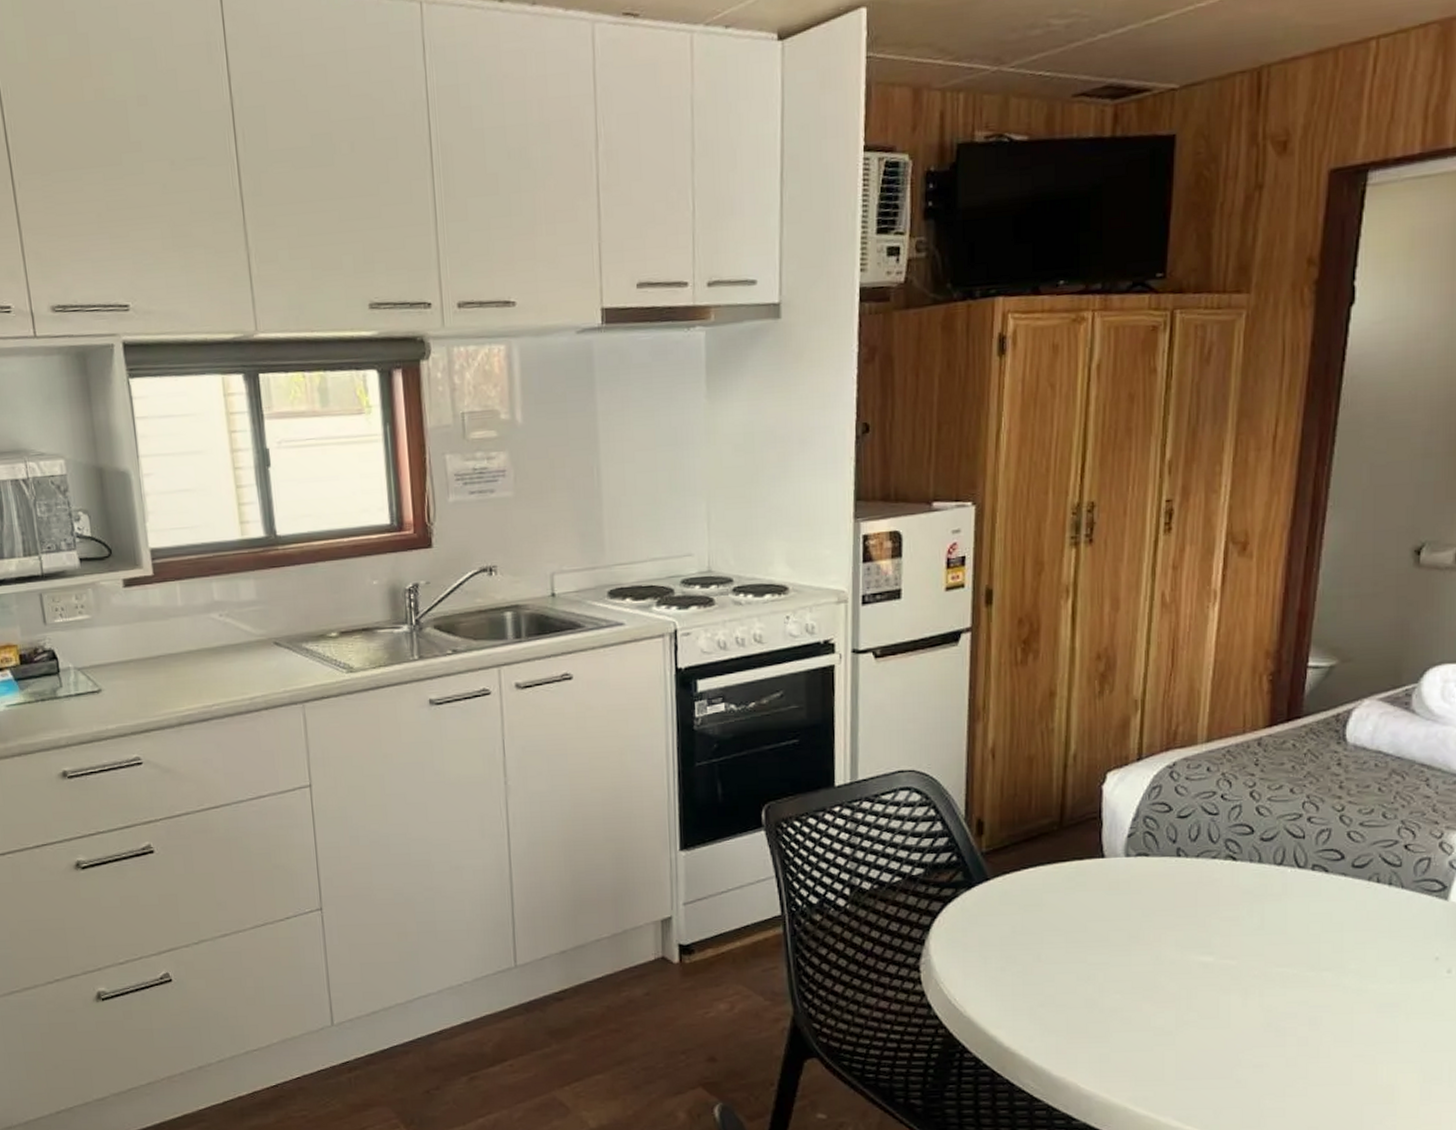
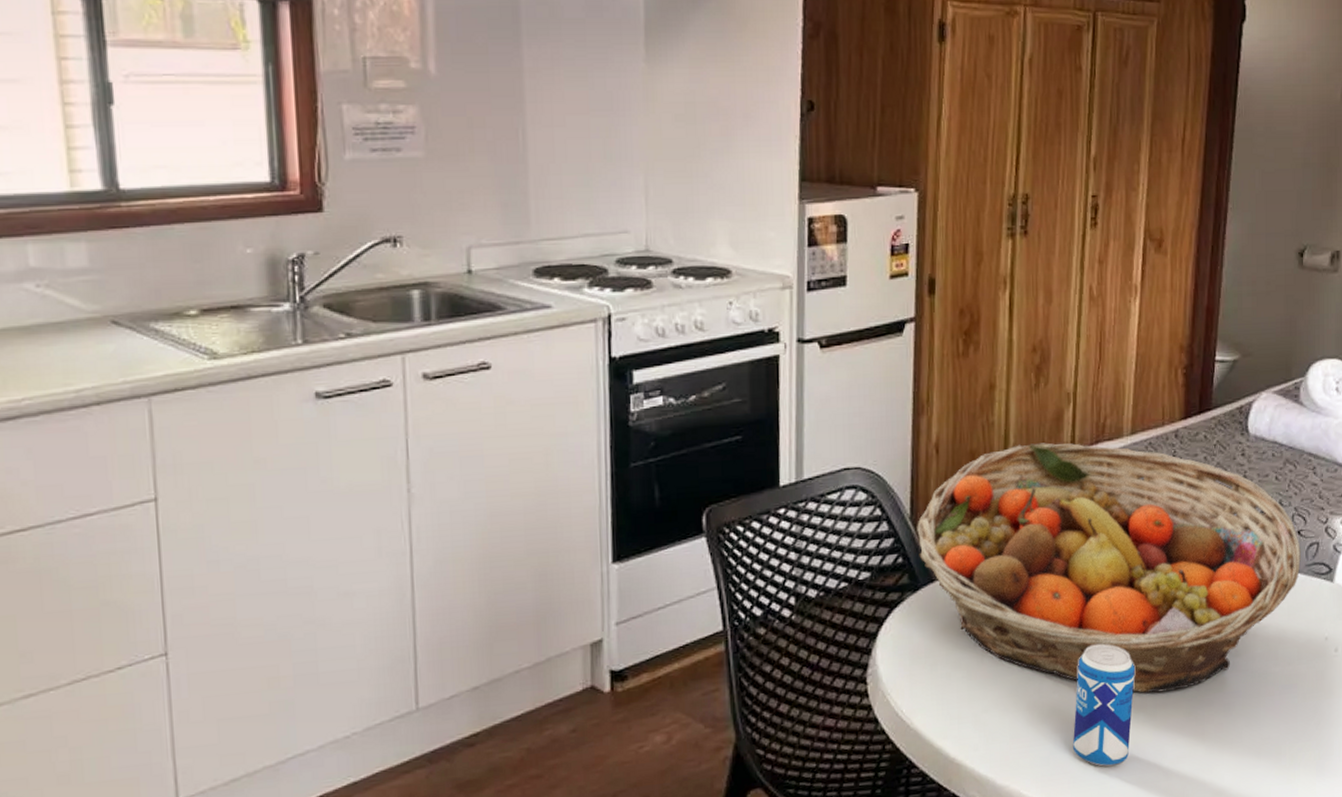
fruit basket: none [972,749,1408,1001] -> present [917,443,1301,693]
beverage can: none [1134,949,1206,1068] -> present [1072,644,1135,767]

